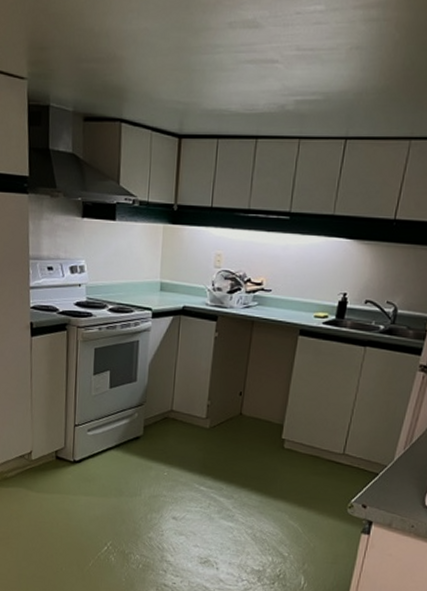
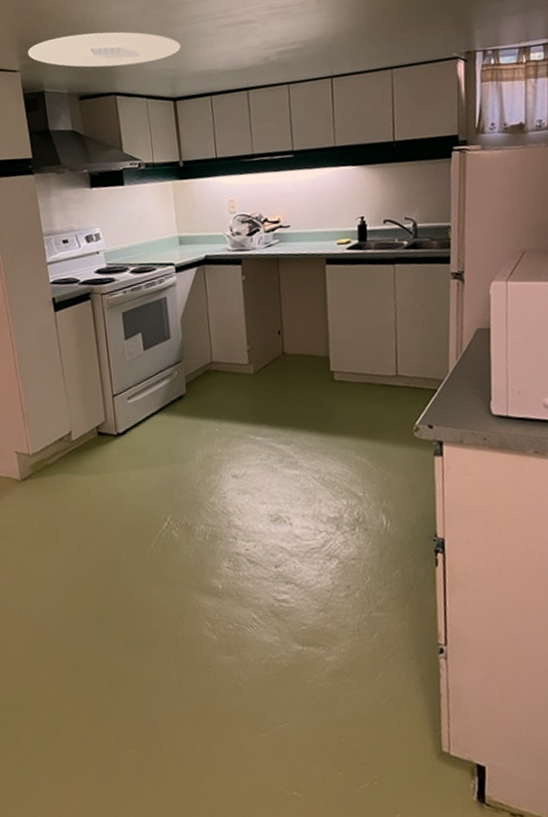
ceiling light: none [38,47,197,90] -> present [28,32,182,68]

